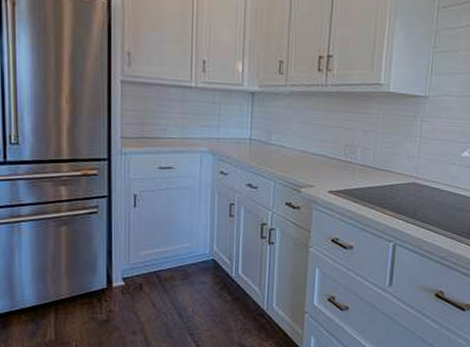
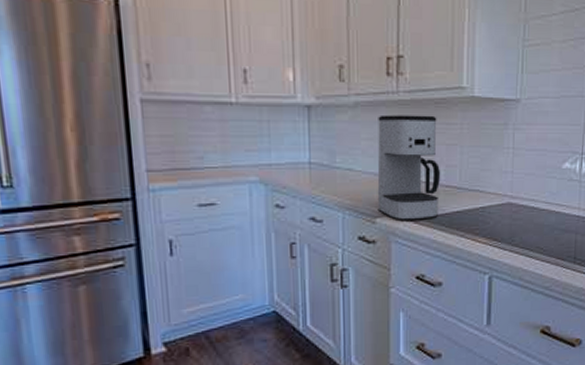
coffee maker: none [303,103,358,192] -> present [377,115,441,220]

